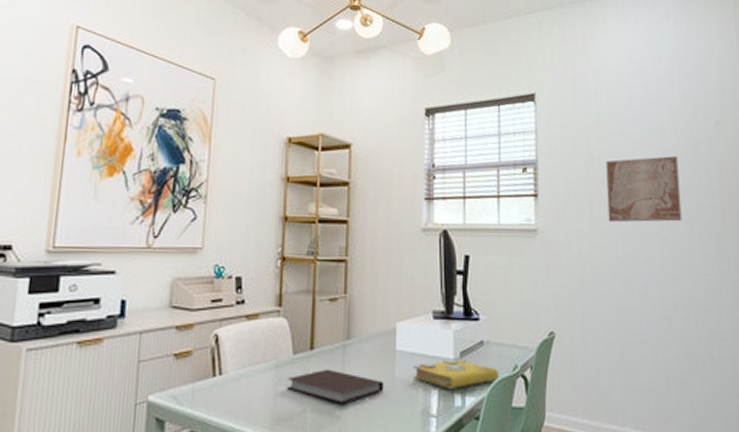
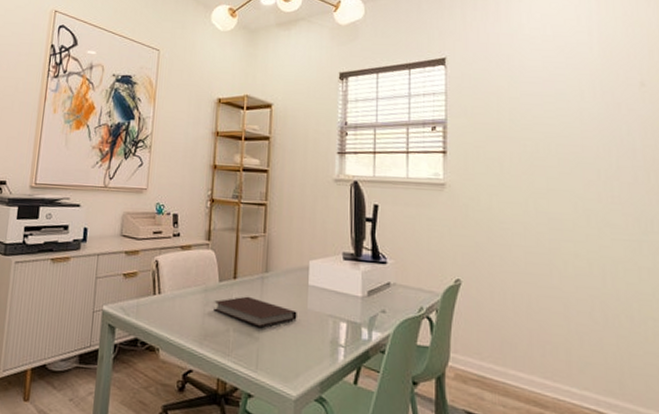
spell book: present [413,358,499,390] -> none [324,296,404,325]
wall art: present [606,155,682,223] -> none [517,116,600,181]

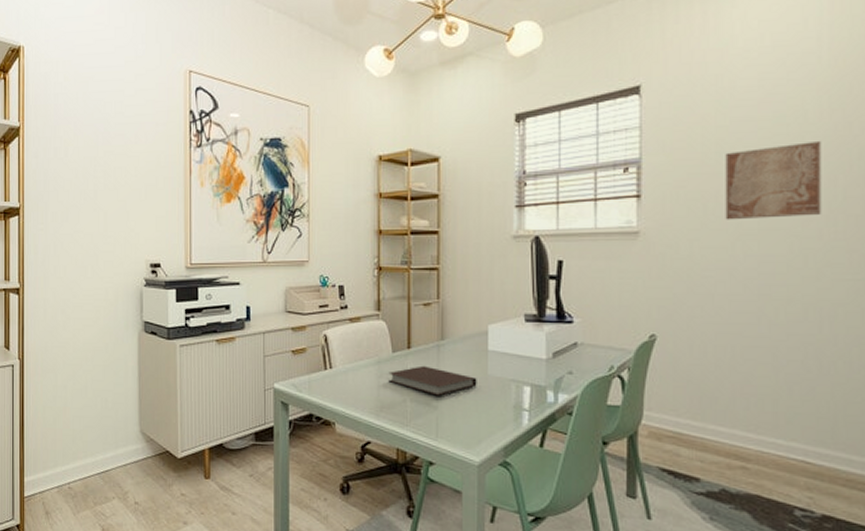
wall art: none [517,116,600,181] -> present [725,140,821,220]

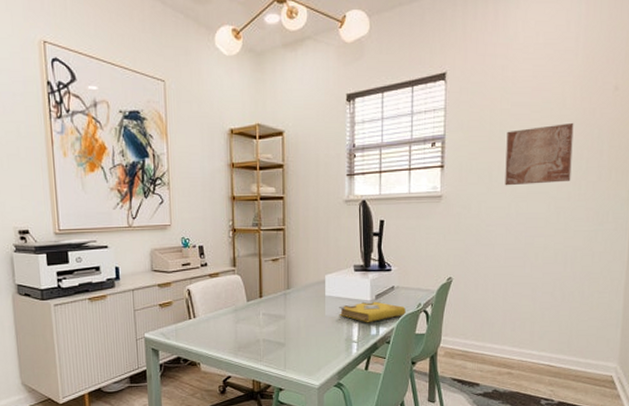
notebook: present [388,365,477,396] -> none [244,311,317,335]
spell book: none [505,358,593,388] -> present [339,300,406,323]

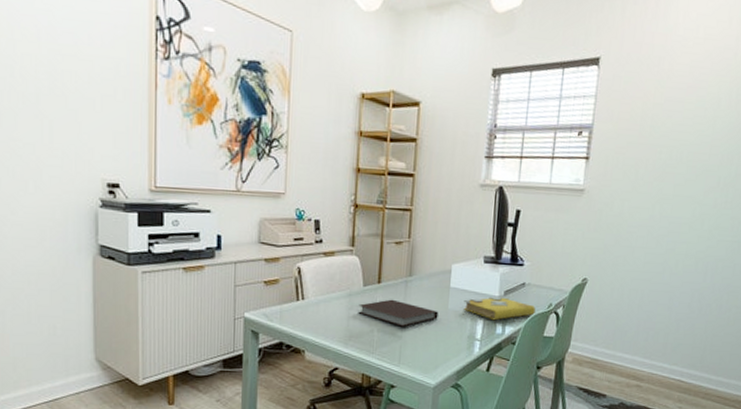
notebook: none [244,311,317,335] -> present [358,299,439,327]
wall art: present [505,122,574,186] -> none [651,125,727,188]

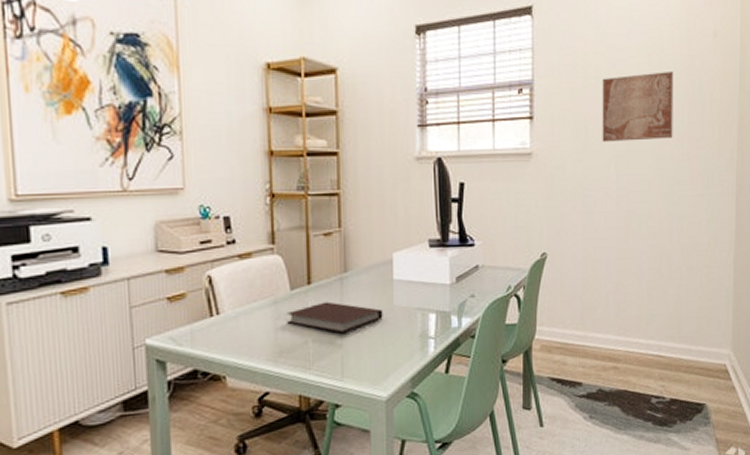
spell book: present [463,296,536,321] -> none [411,283,493,313]
wall art: none [651,125,727,188] -> present [602,70,674,142]

